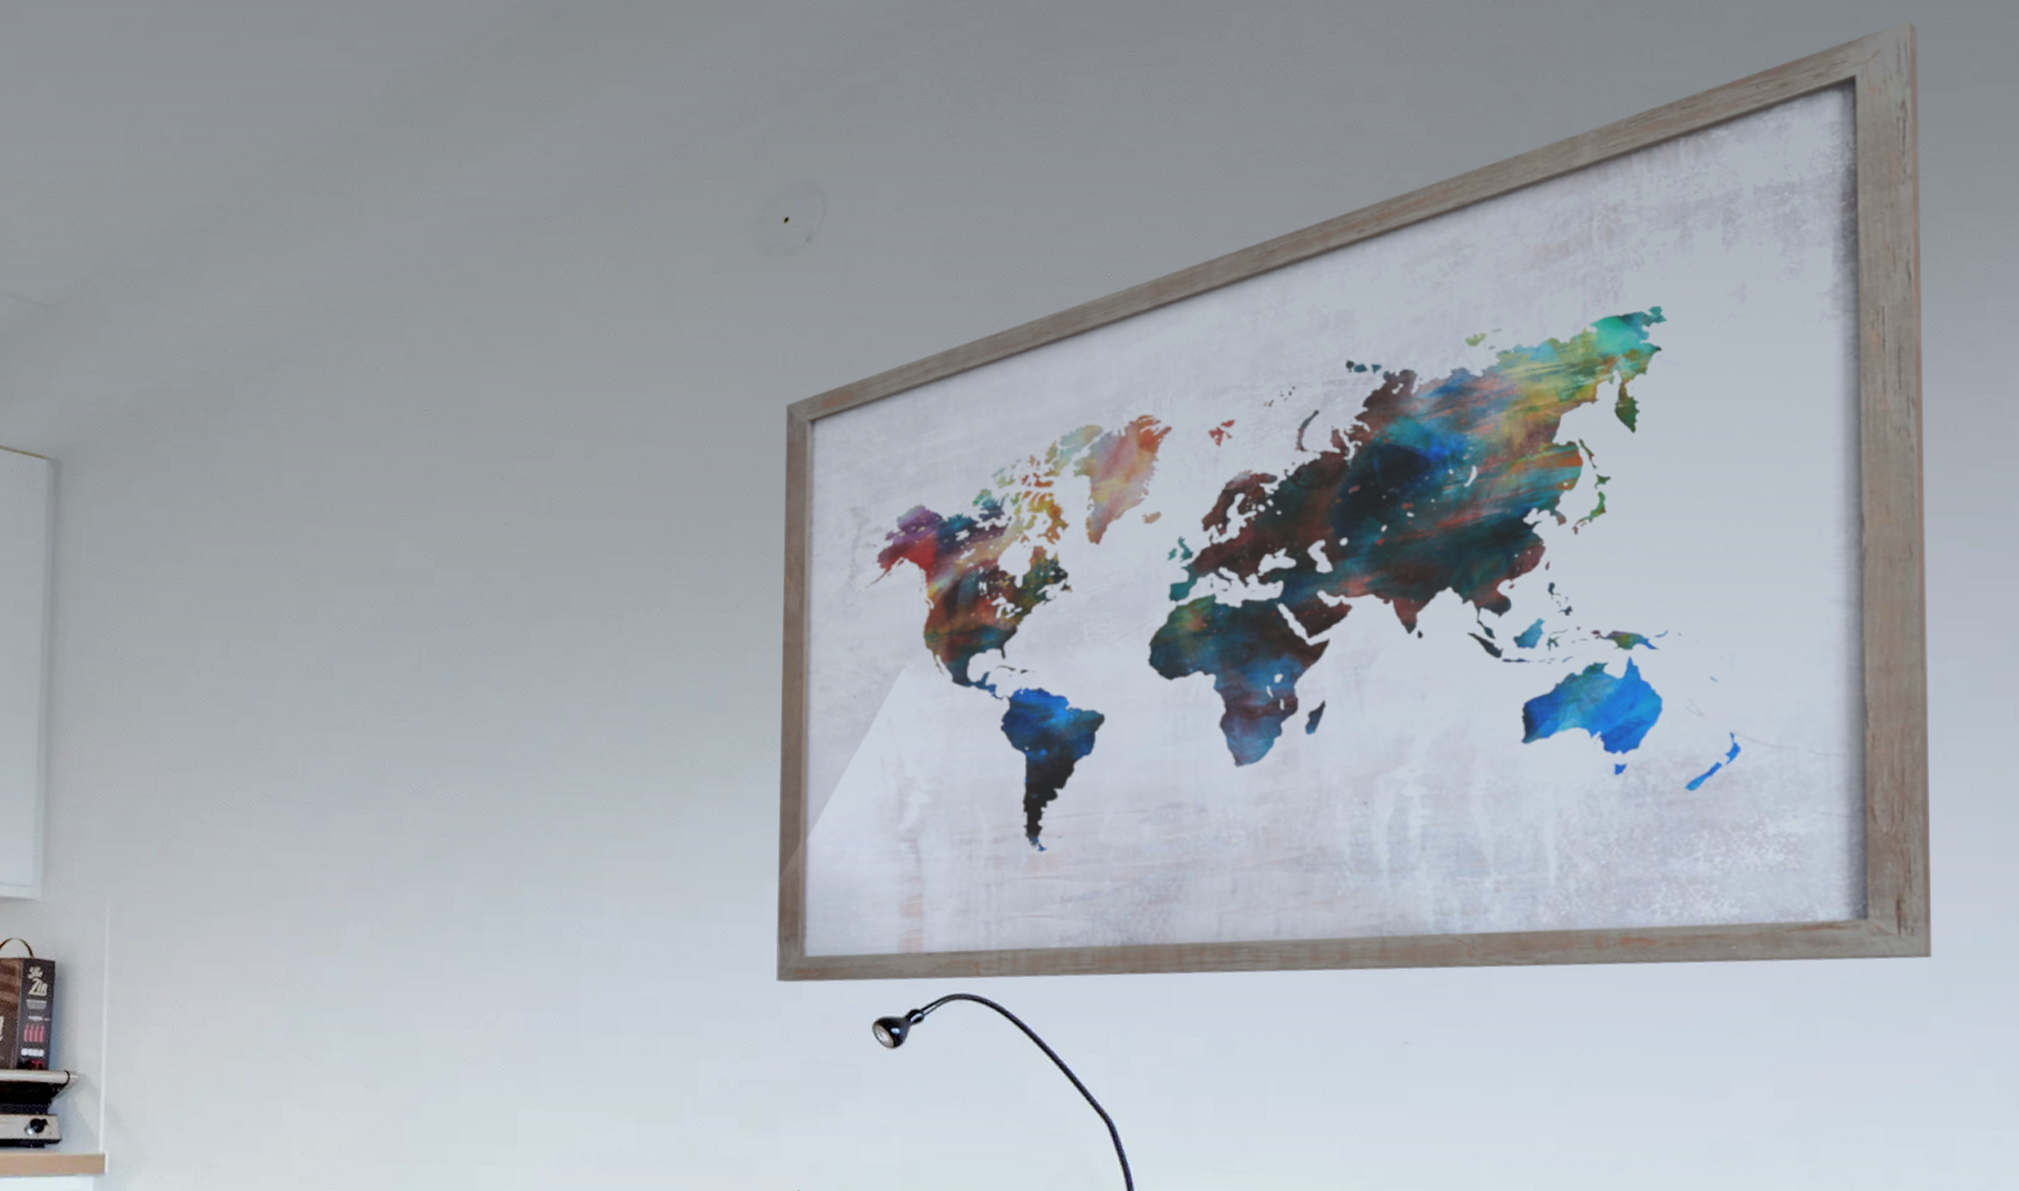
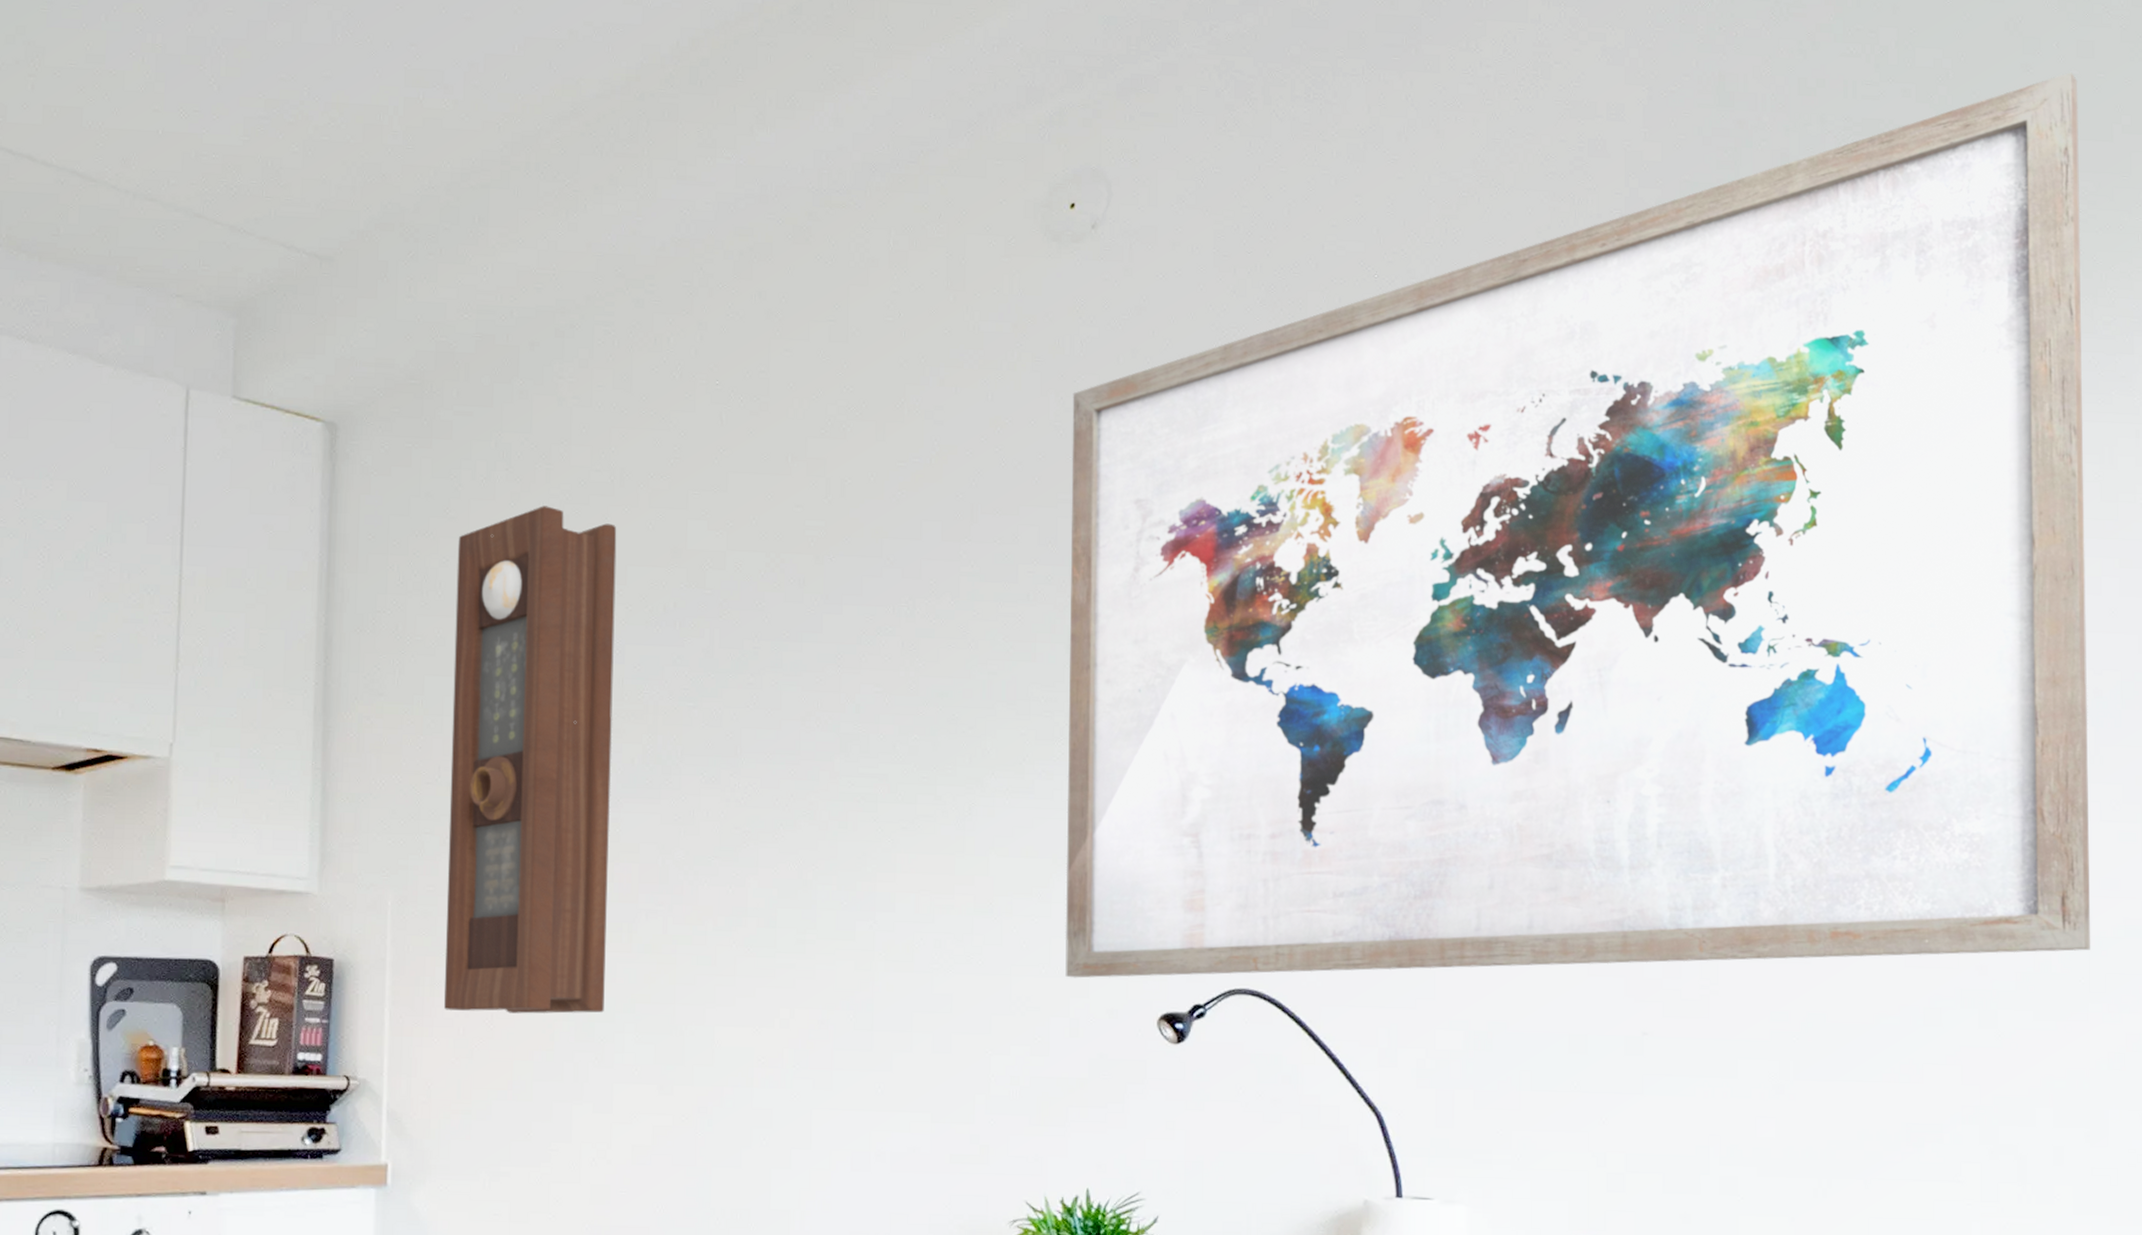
pendulum clock: none [159,531,327,1014] -> present [444,506,617,1014]

